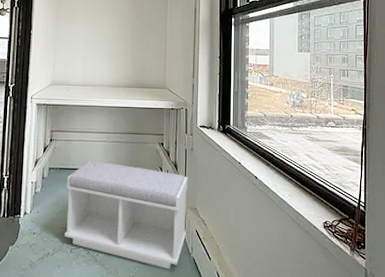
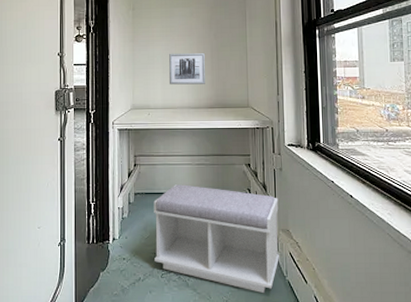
wall art: none [90,32,126,64] -> present [169,52,205,85]

